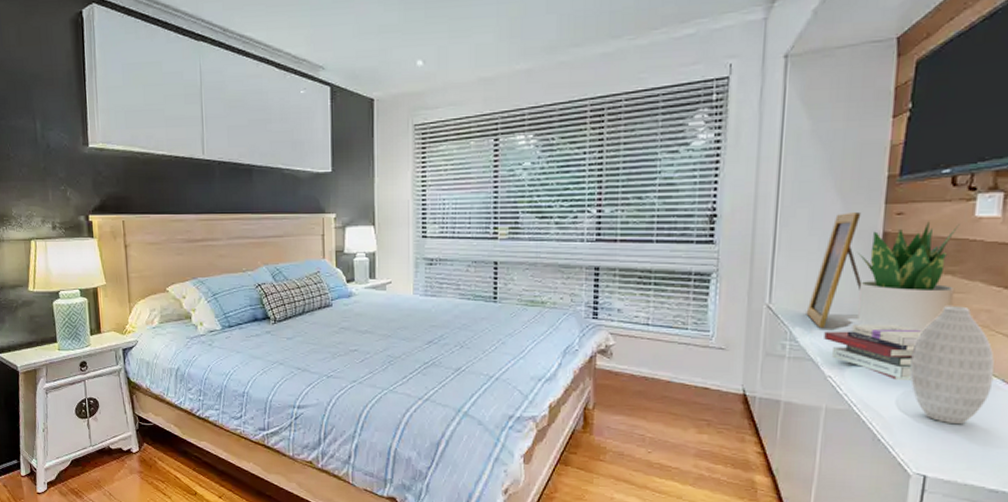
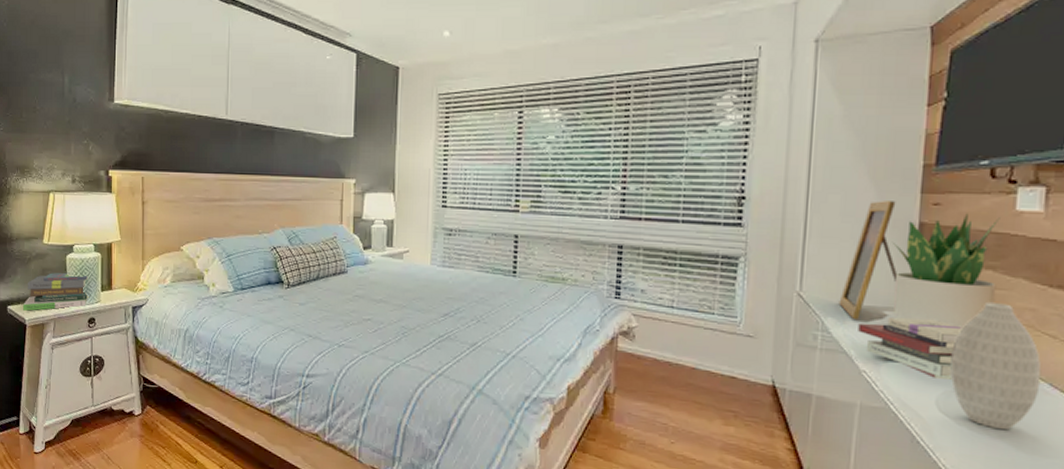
books: none [13,318,81,358] -> present [22,272,91,311]

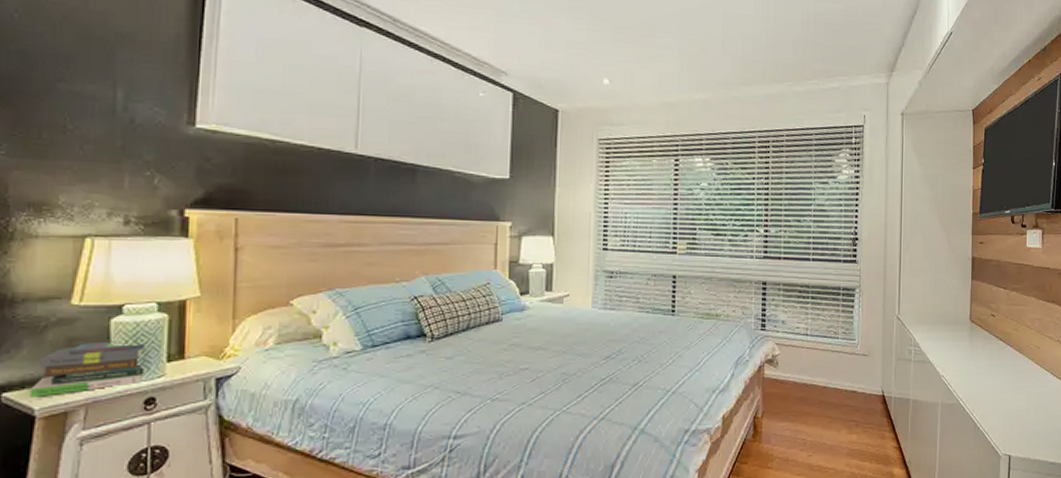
picture frame: present [838,201,897,321] -> none [924,241,960,336]
books: present [858,316,963,380] -> none [938,331,1001,377]
planter: present [892,213,1000,329] -> none [957,249,1019,337]
vase: present [949,302,1042,431] -> none [995,316,1046,411]

